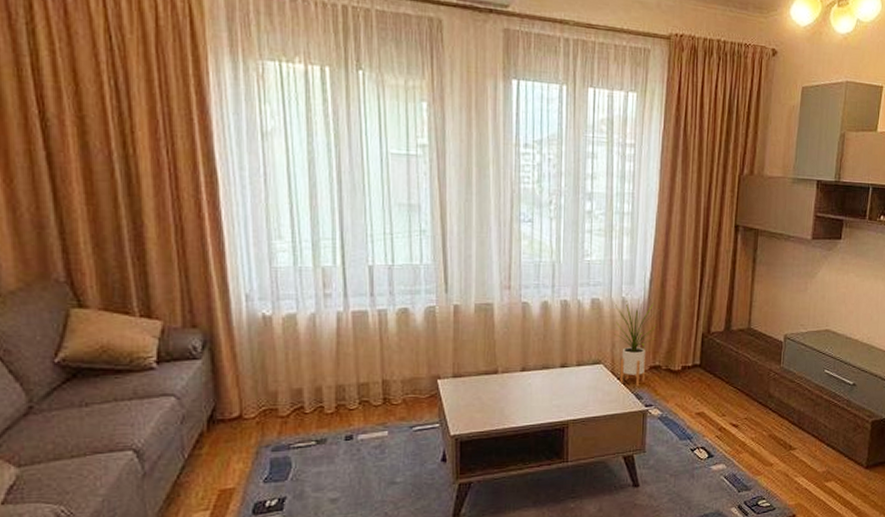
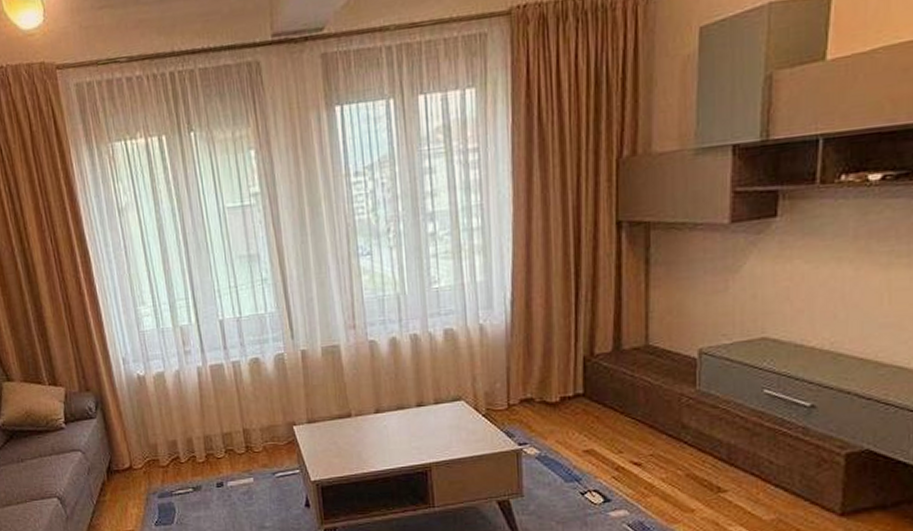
house plant: present [614,297,658,387] -> none [471,322,526,424]

